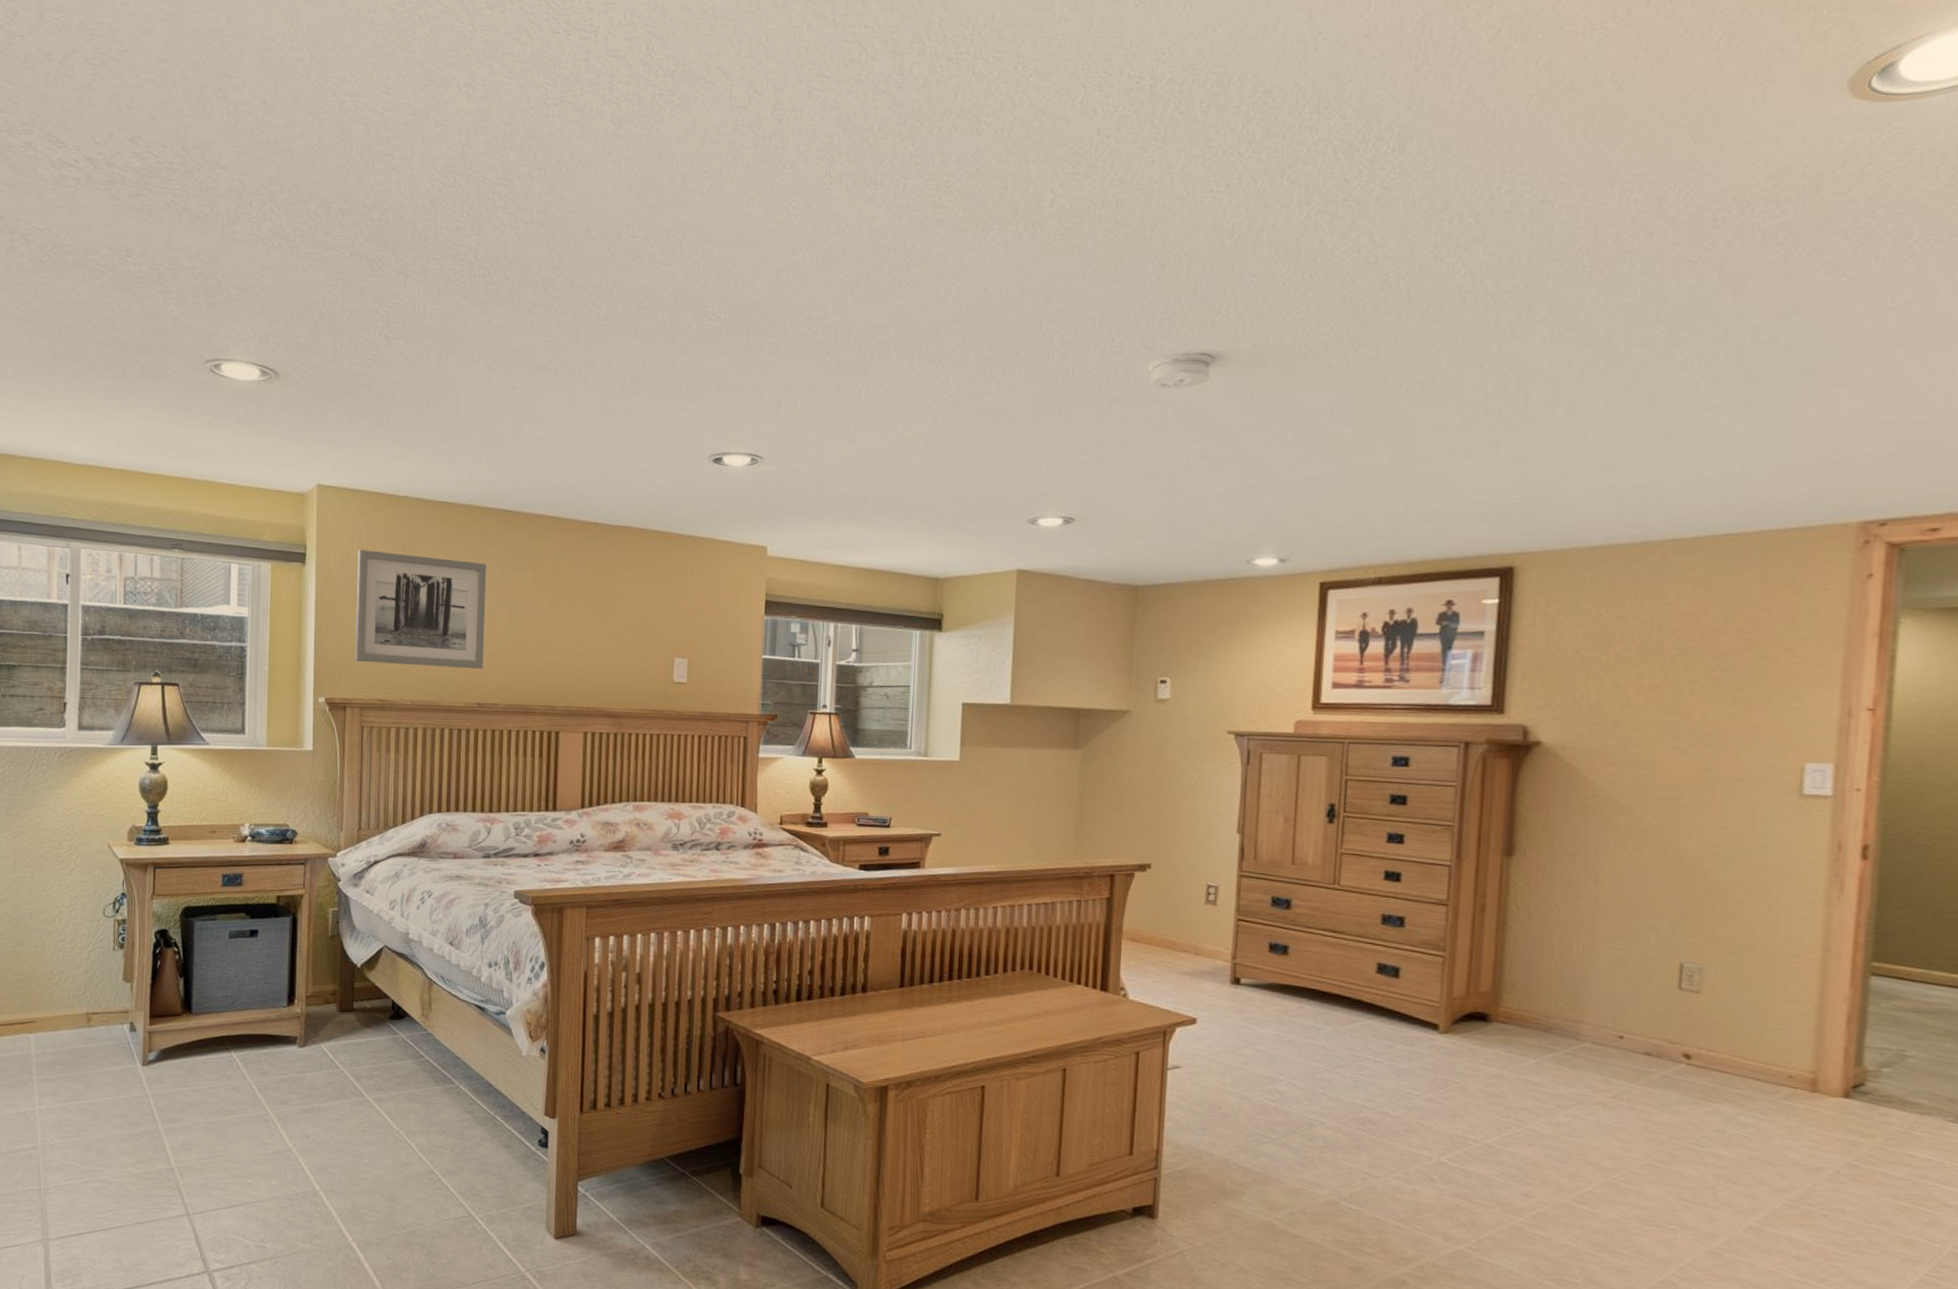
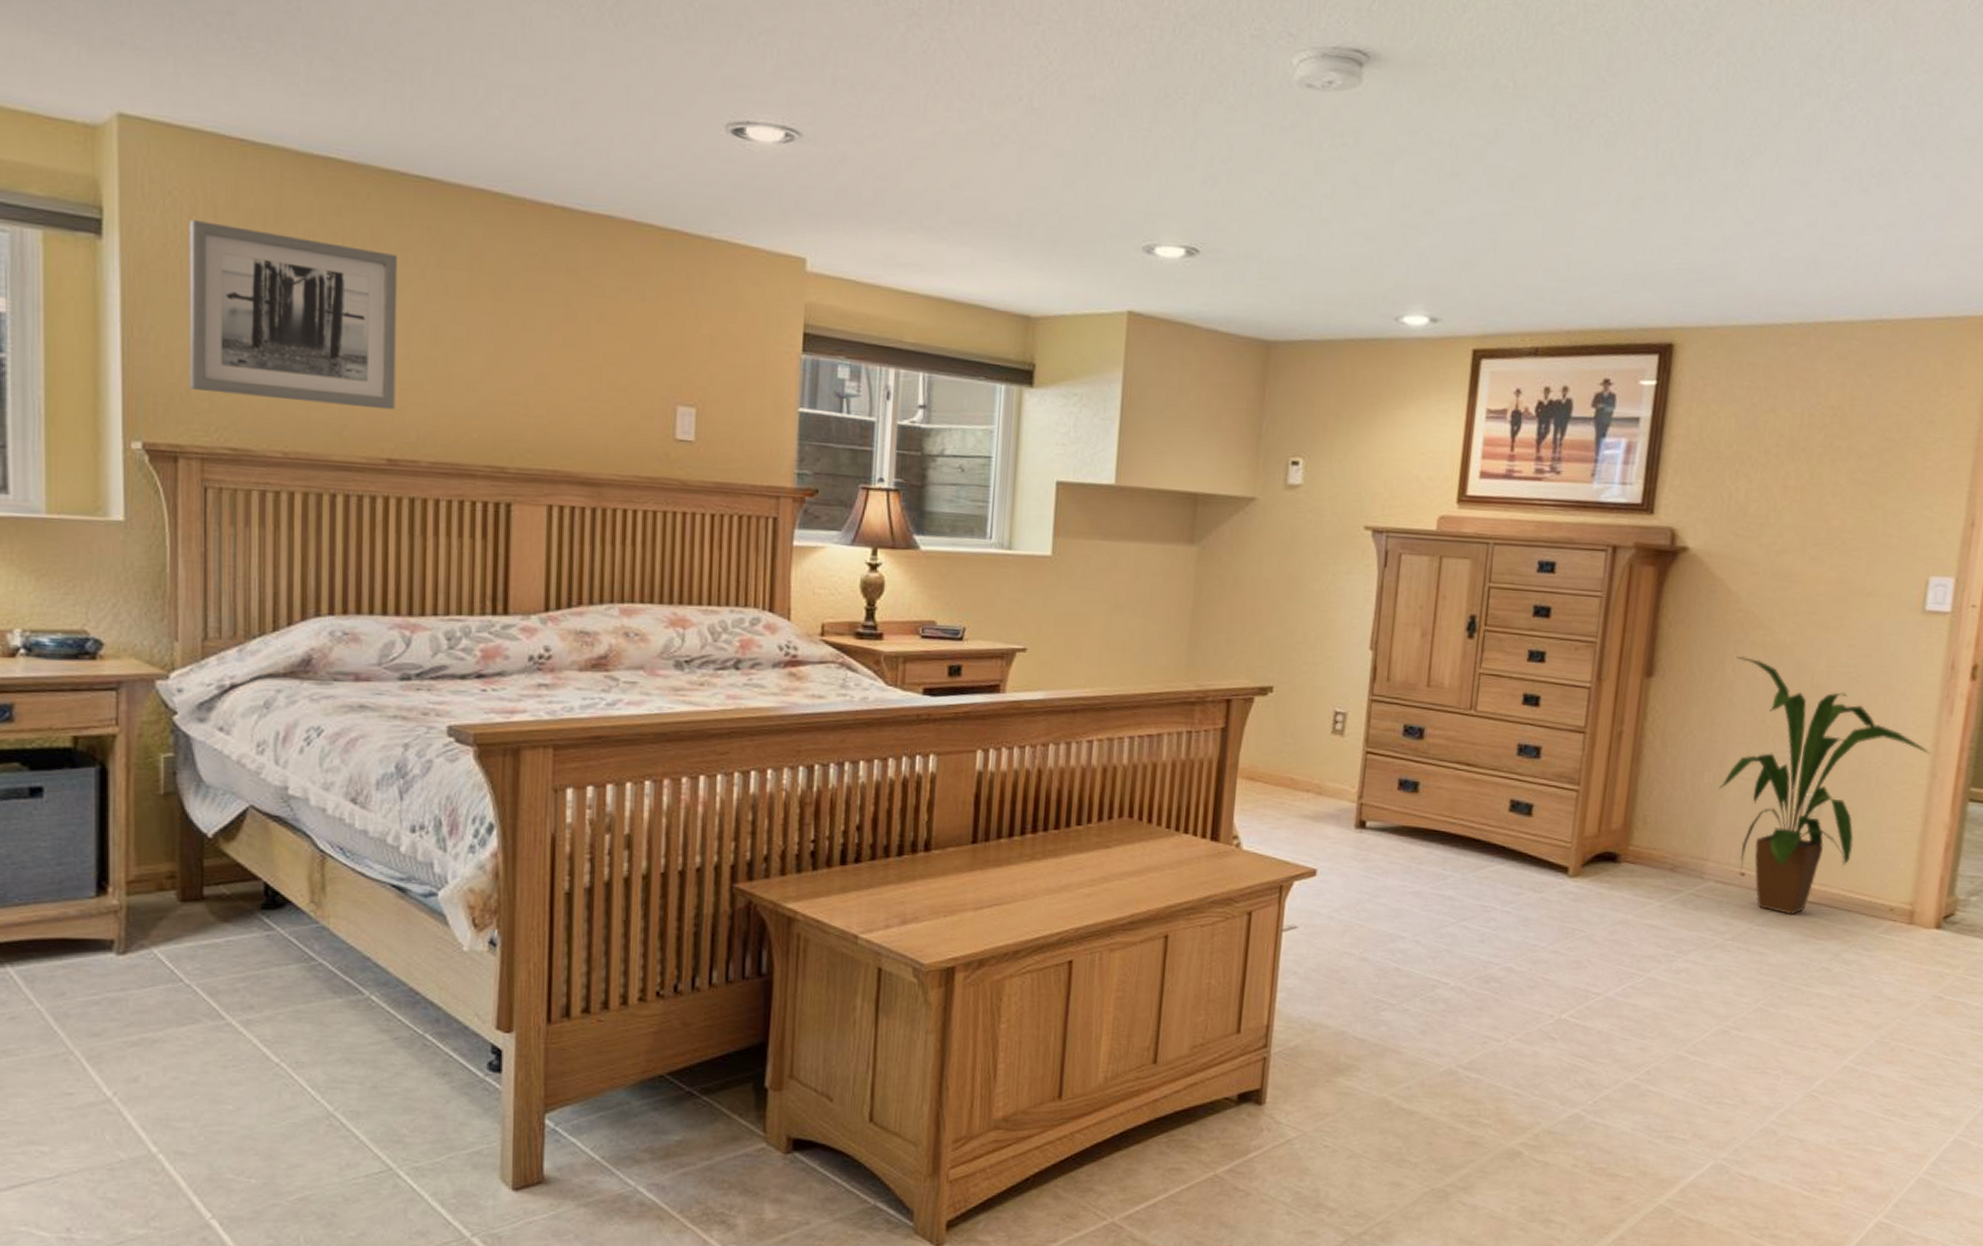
house plant: none [1589,838,1821,1077] -> present [1718,656,1930,914]

